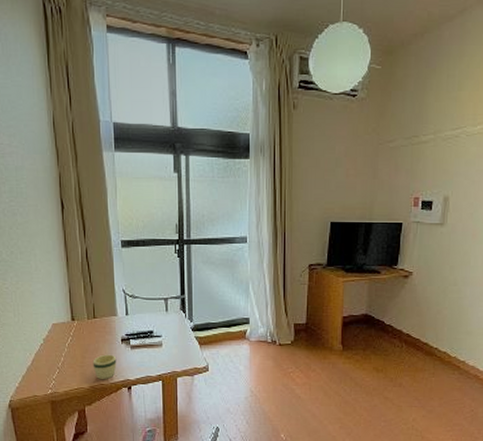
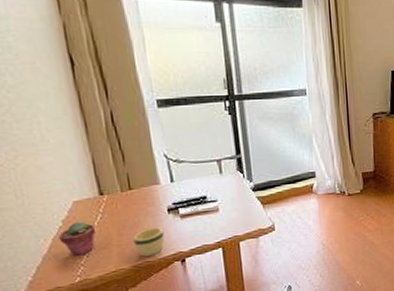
potted succulent: none [40,341,67,371] -> present [59,221,97,256]

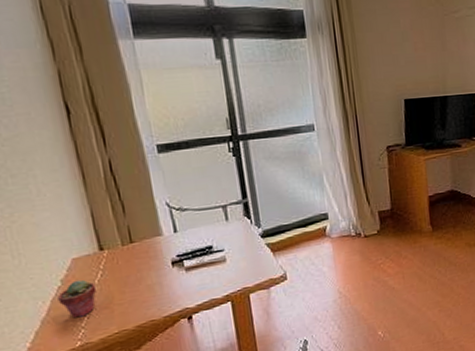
mug: present [132,227,165,257] -> none [135,282,170,316]

